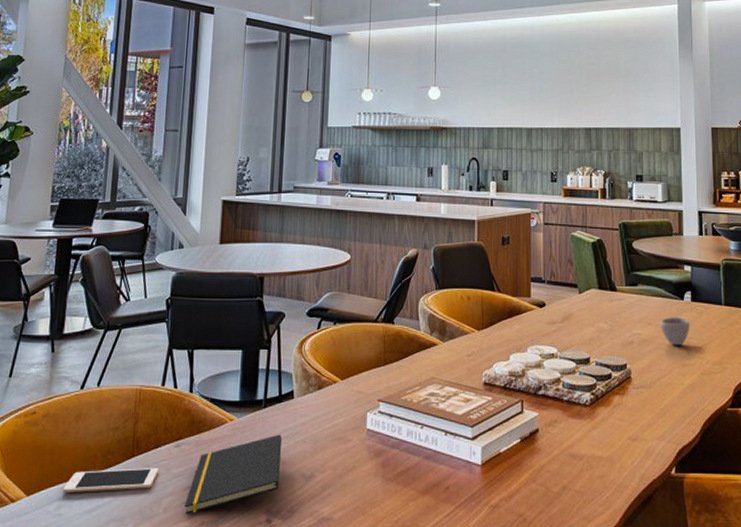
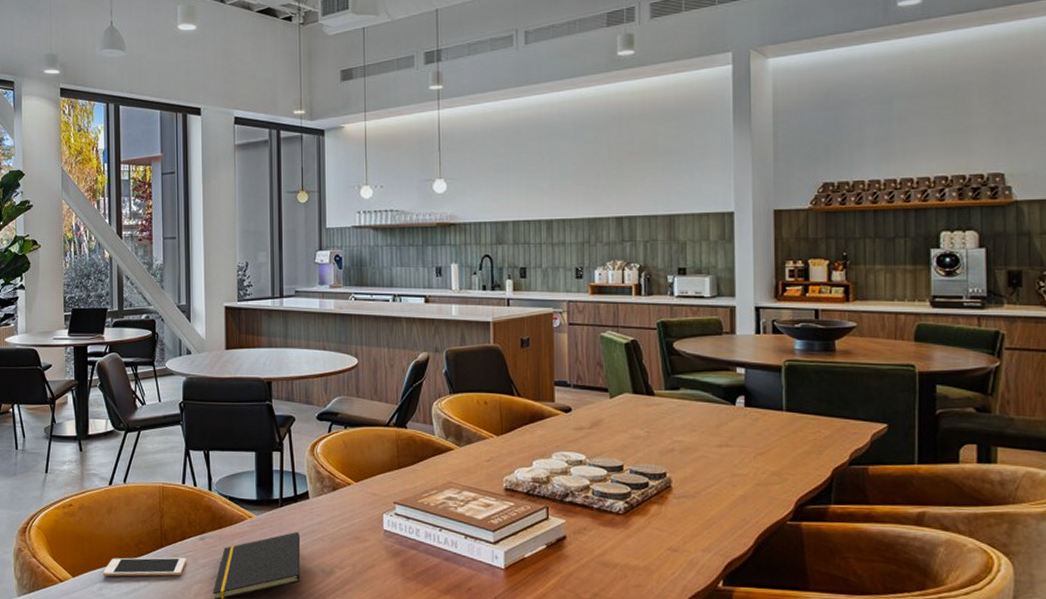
cup: present [660,317,690,345] -> none [706,424,742,454]

